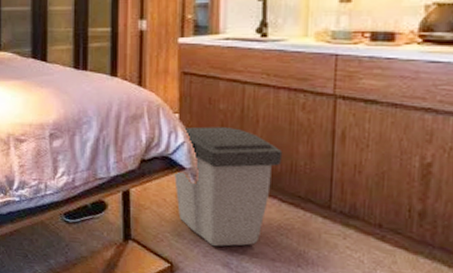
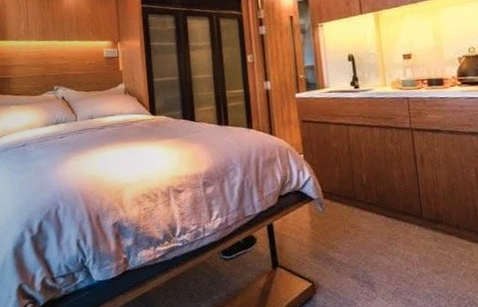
trash can: present [174,126,283,247] -> none [306,161,383,263]

